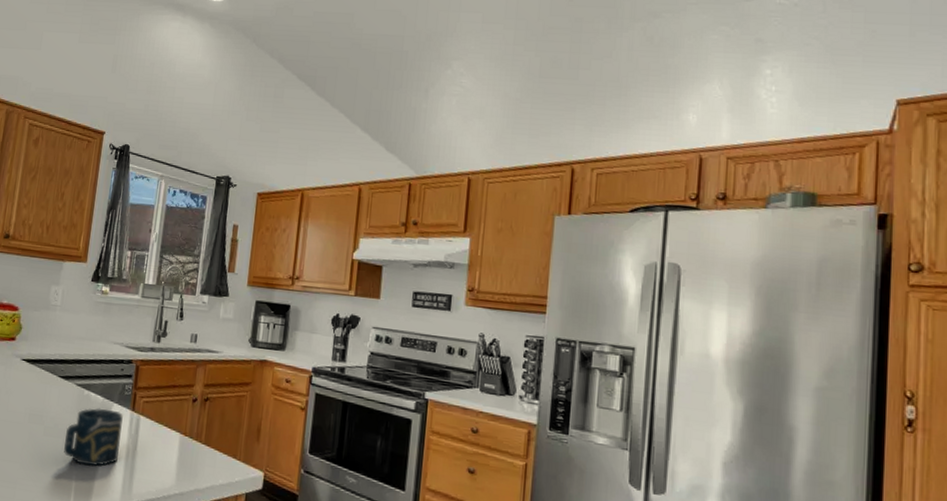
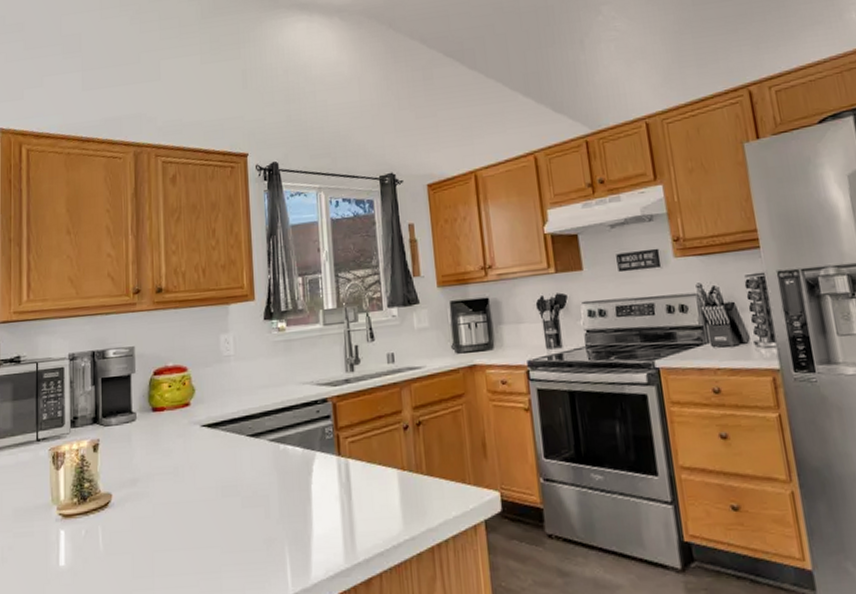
cup: present [64,407,123,467] -> none [268,459,332,532]

